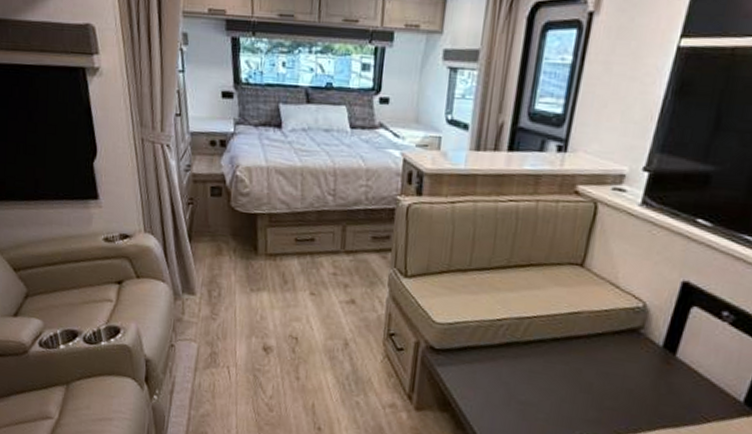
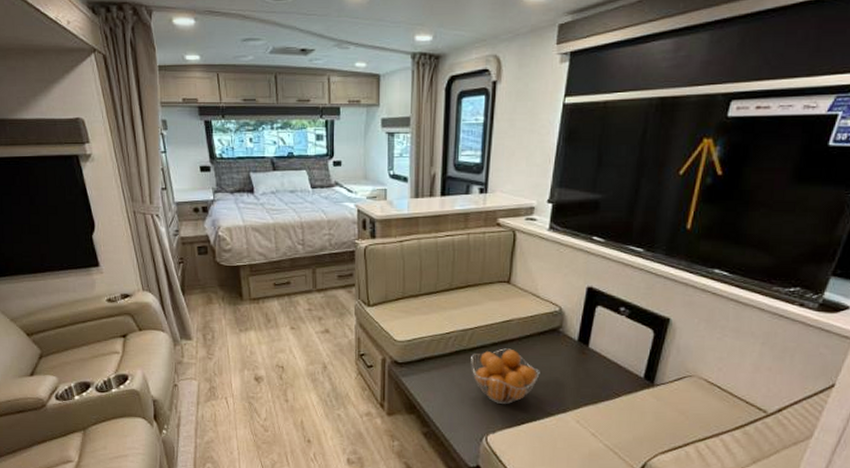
fruit basket: none [523,346,610,415] -> present [471,348,540,405]

